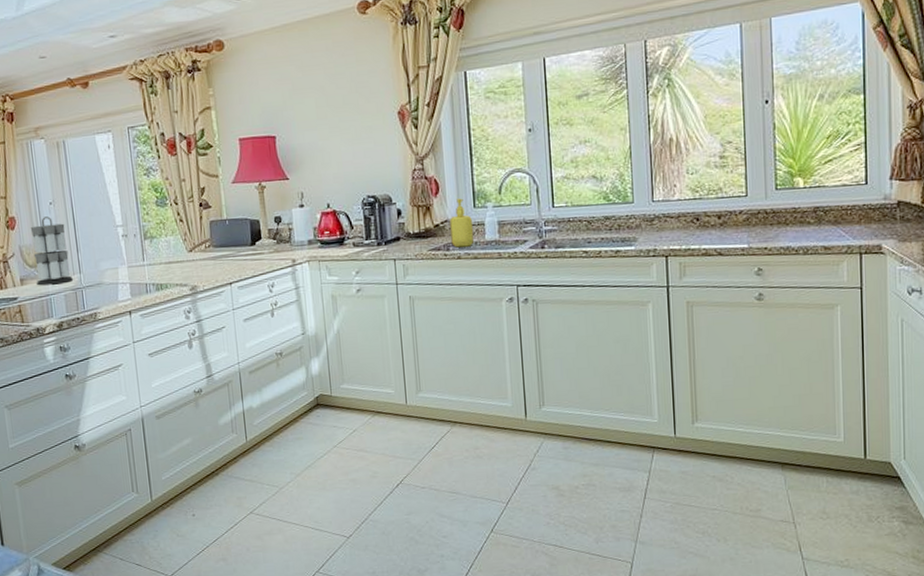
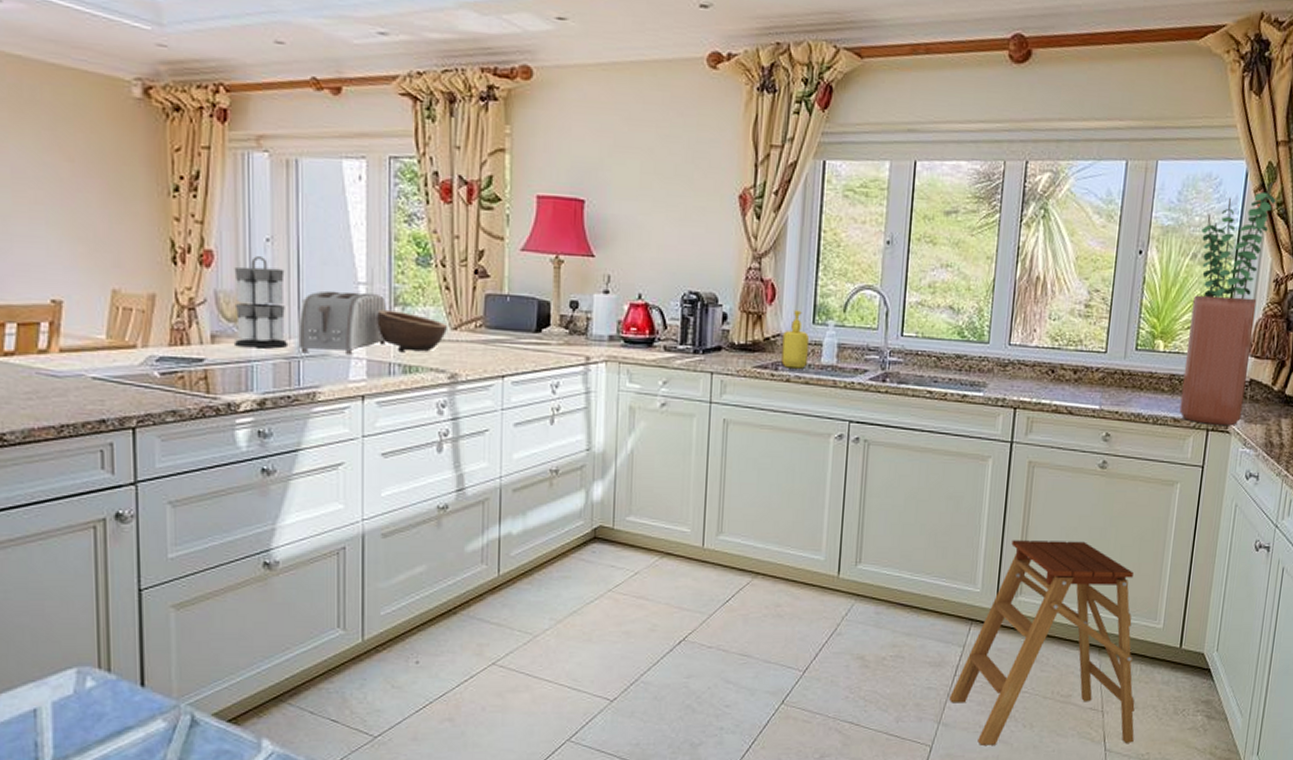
toaster: none [78,232,142,285] -> present [296,290,386,356]
wooden bowl: none [132,243,185,275] -> present [377,309,447,353]
step ladder: none [642,368,830,560] -> present [948,540,1135,745]
vase: none [825,16,898,248] -> present [1179,181,1276,425]

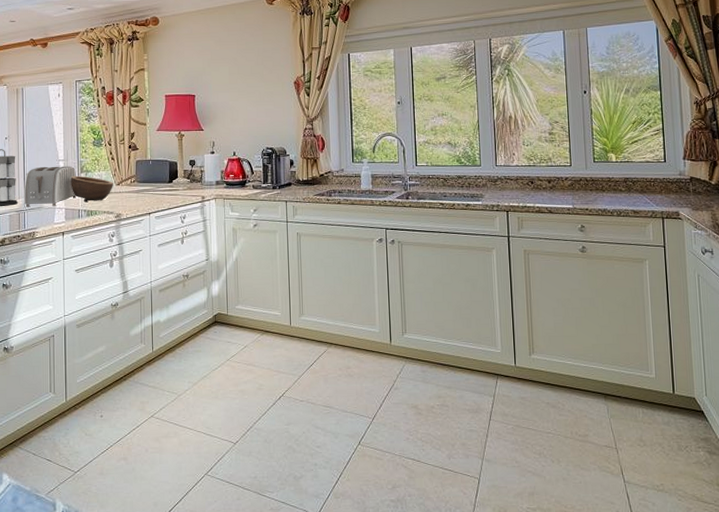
soap dispenser: present [781,310,809,369] -> none [332,154,351,194]
step ladder: present [948,540,1135,745] -> none [487,309,648,478]
vase: present [1179,181,1276,425] -> none [629,32,689,214]

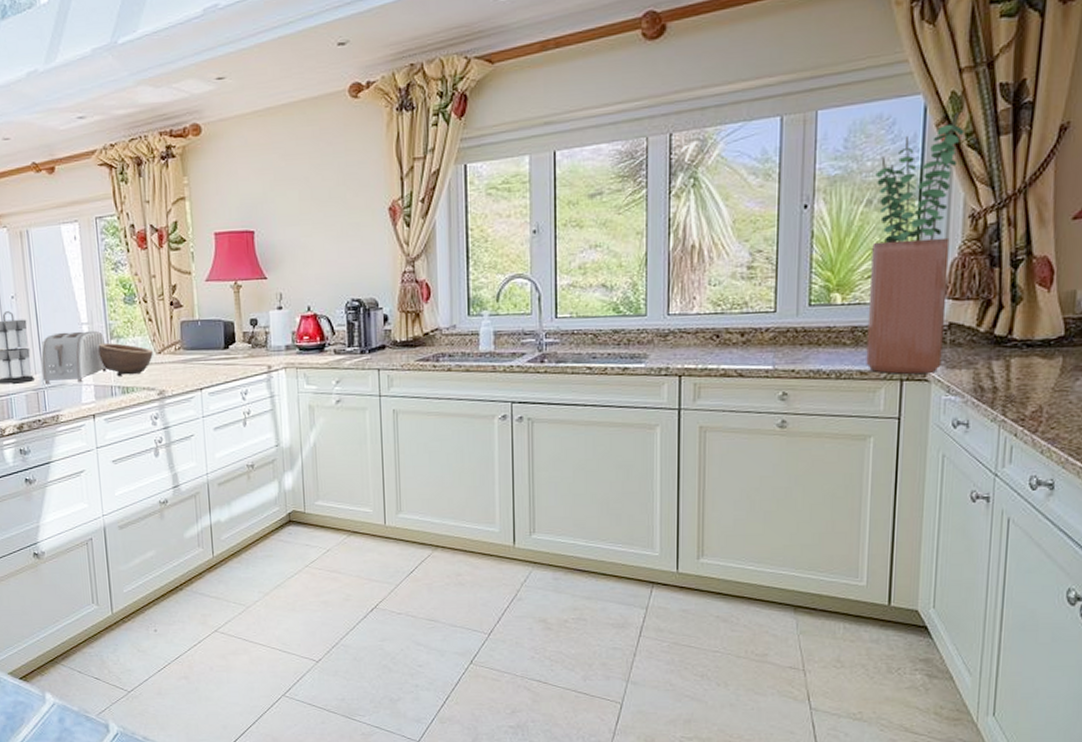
vase: none [629,32,689,214] -> present [866,111,965,374]

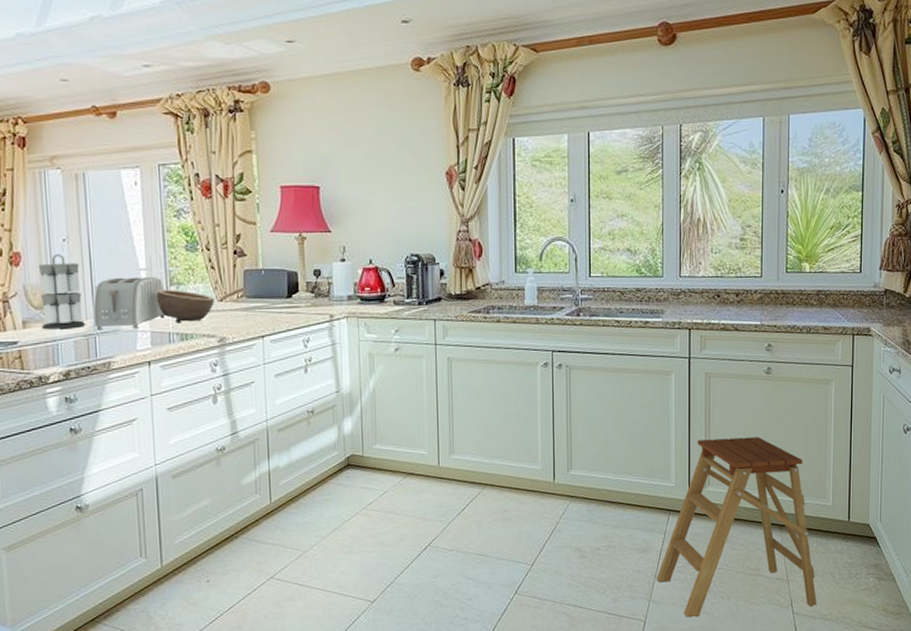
step ladder: none [635,502,843,703] -> present [656,436,817,617]
vase: present [866,111,965,374] -> none [828,124,891,330]

